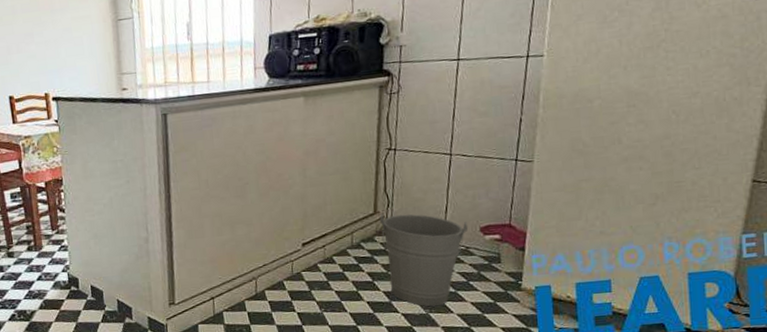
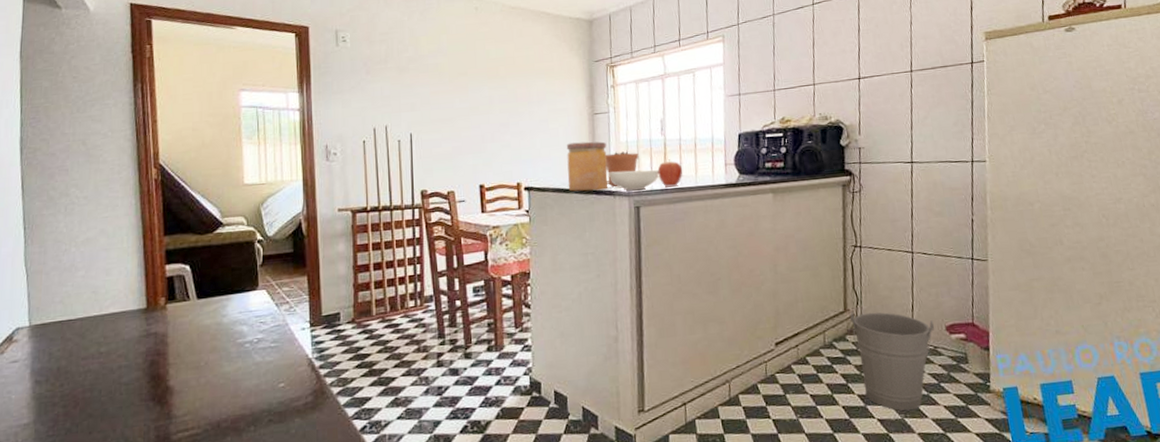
jar: none [91,48,135,101] -> present [566,141,609,192]
planter: none [131,58,165,96] -> present [605,151,639,188]
bowl: none [133,76,187,98] -> present [607,169,660,190]
fruit: none [184,65,211,93] -> present [657,159,683,187]

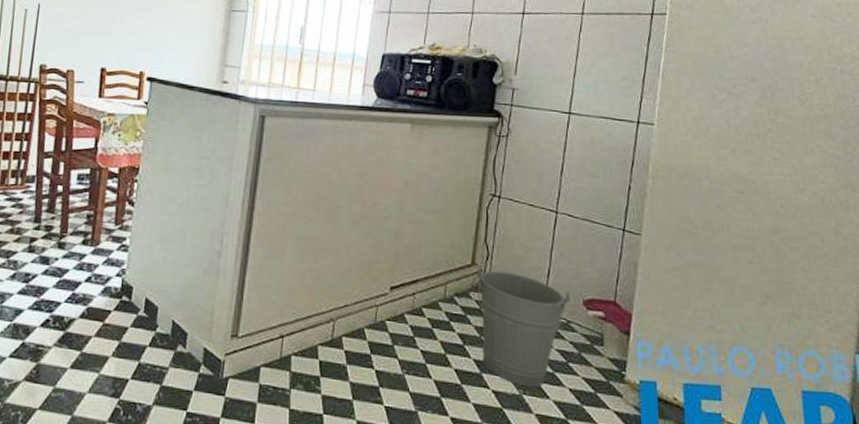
jar: present [566,141,609,192] -> none [192,38,240,93]
planter: present [605,151,639,188] -> none [235,54,272,92]
bowl: present [607,169,660,190] -> none [236,74,292,99]
fruit: present [657,159,683,187] -> none [289,70,317,101]

